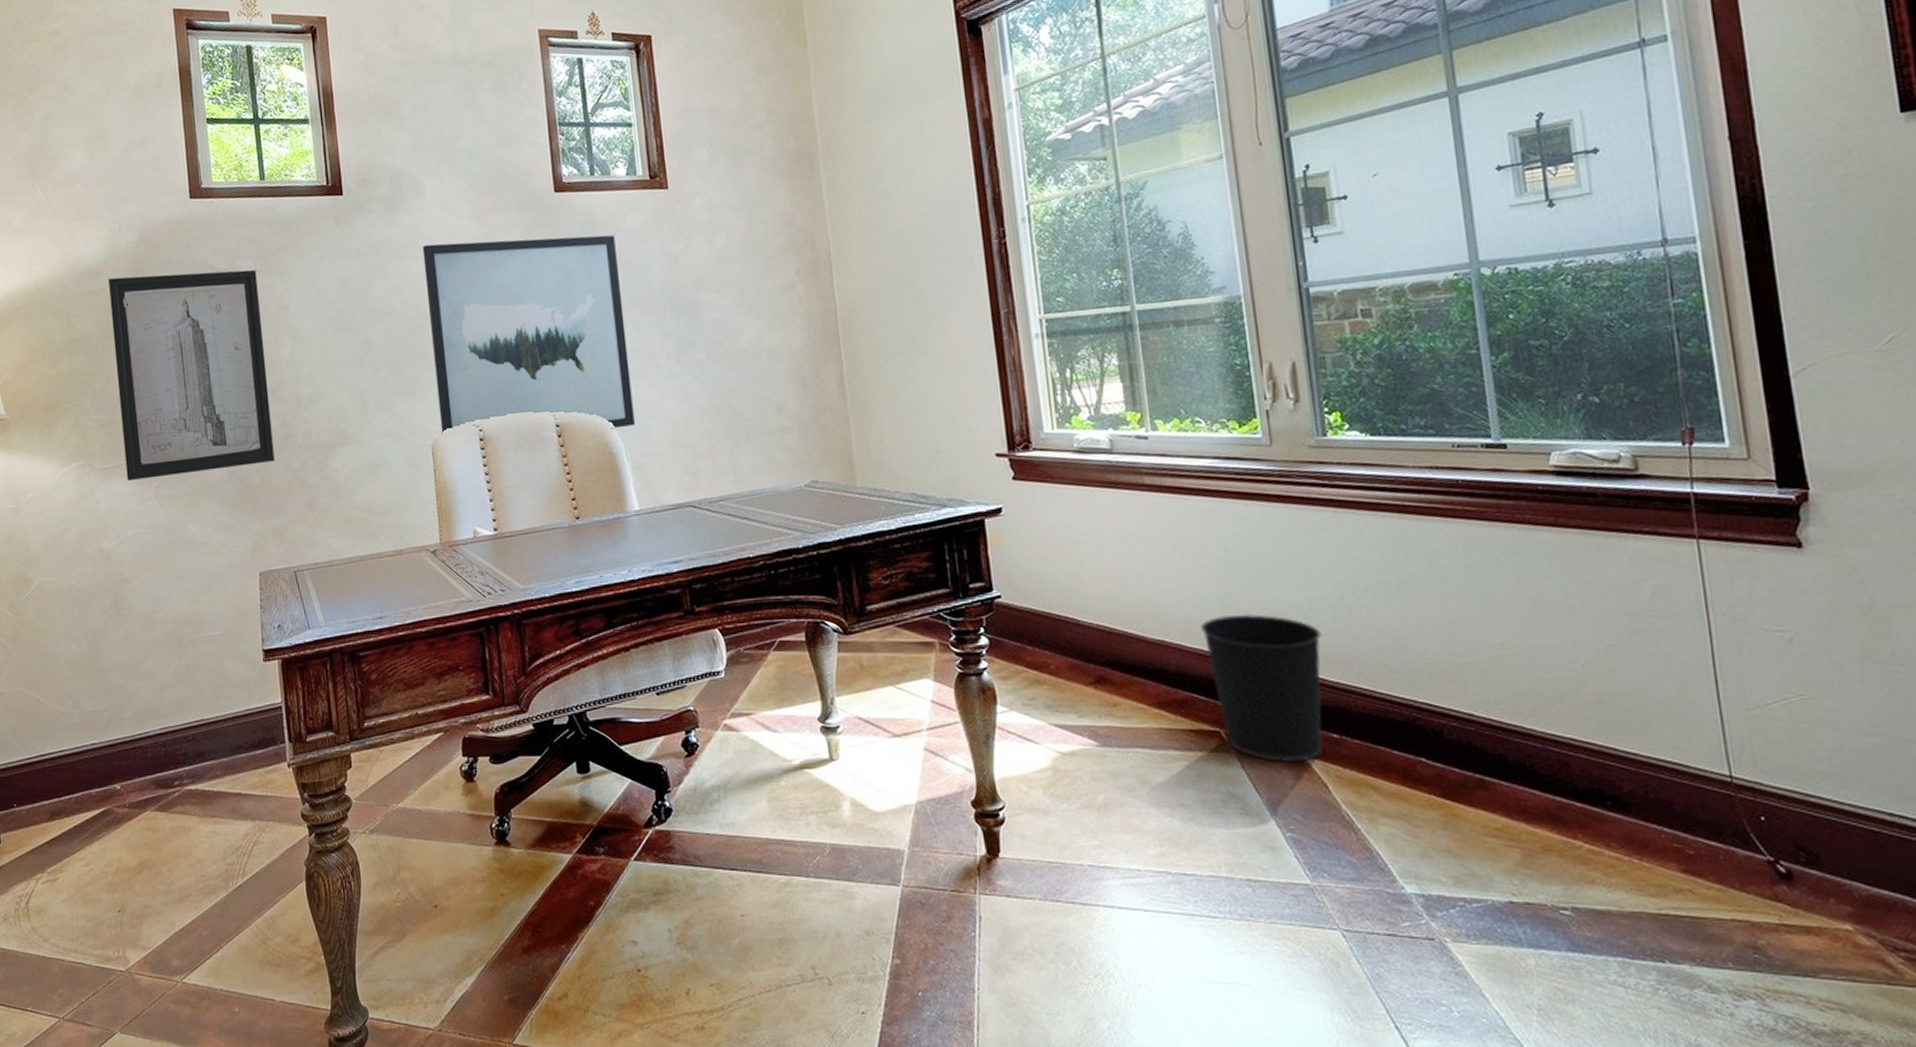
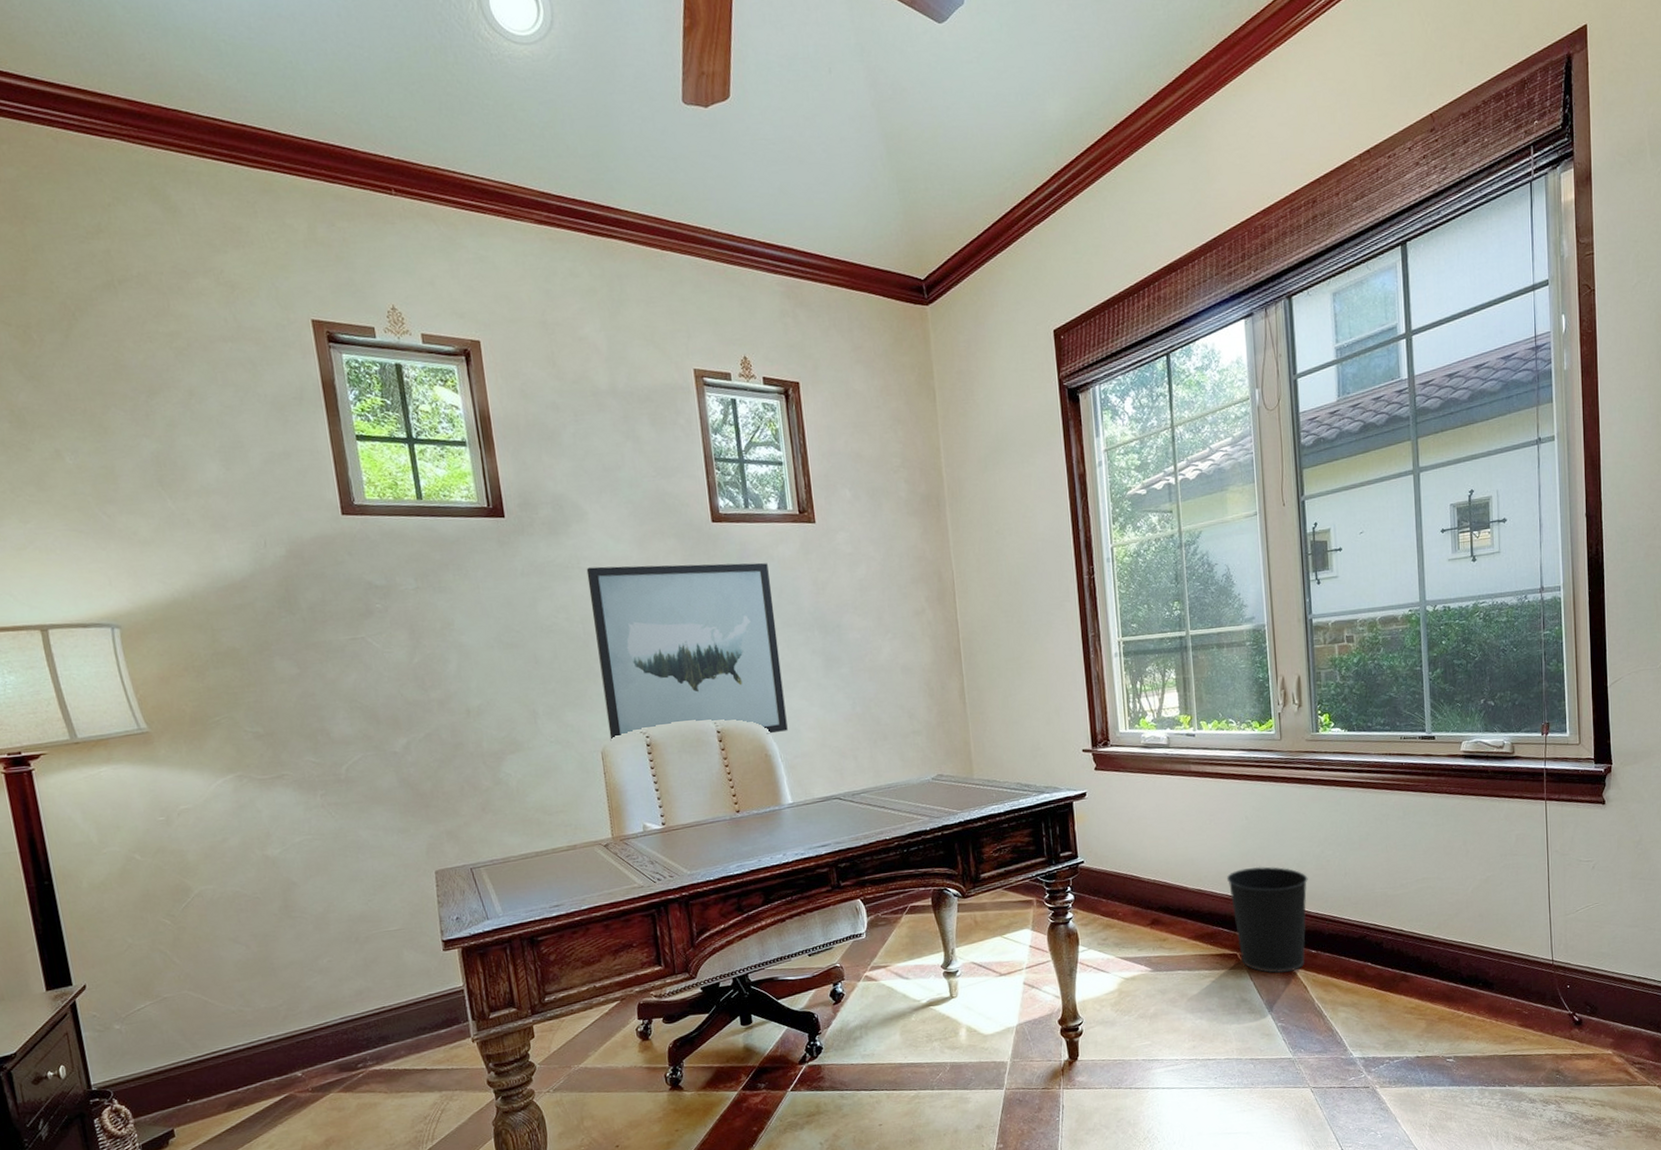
wall art: present [108,269,275,482] -> none [256,586,446,791]

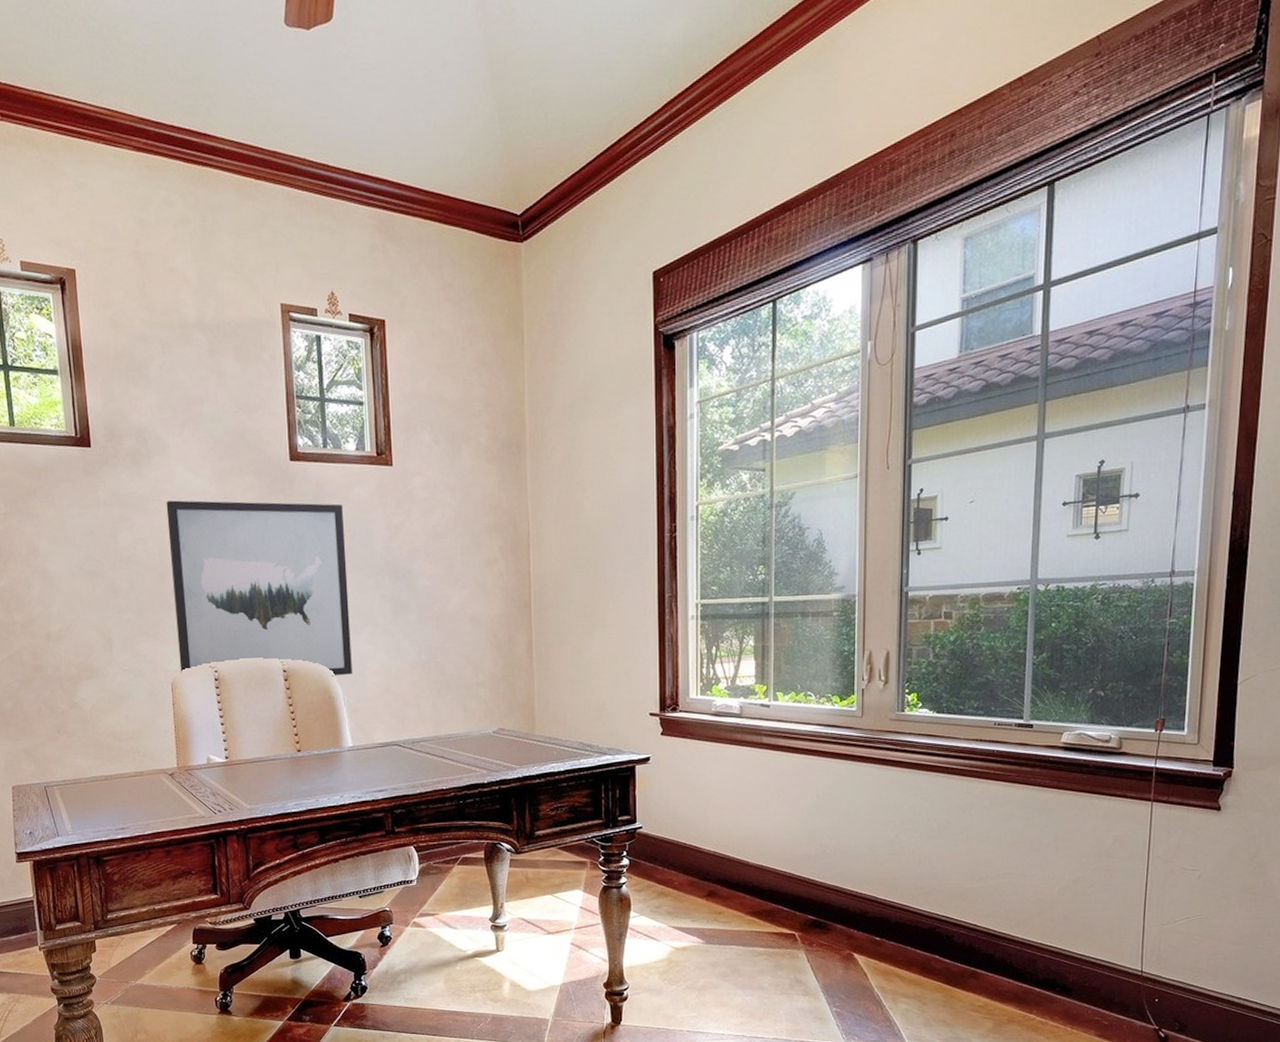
wastebasket: present [1226,866,1308,973] -> none [790,846,879,958]

